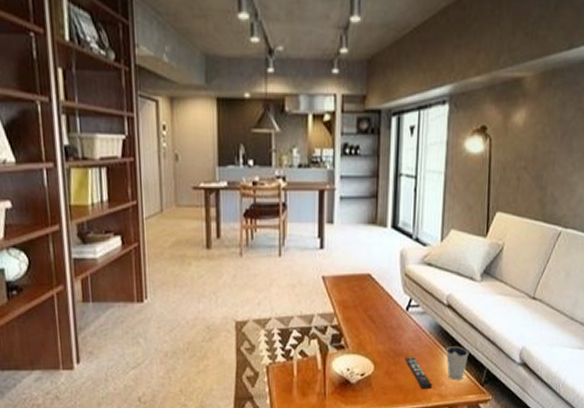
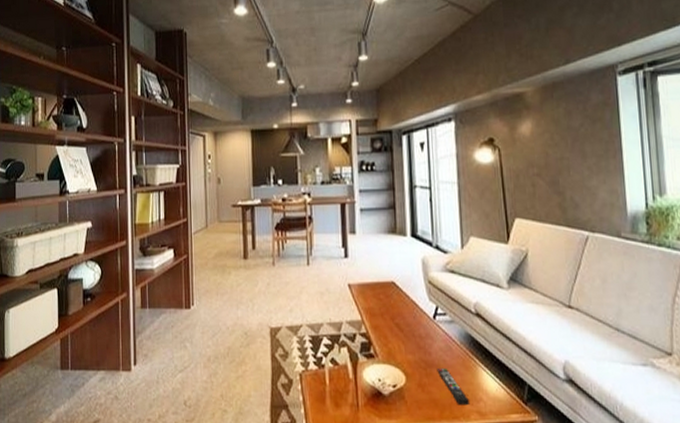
dixie cup: present [446,346,469,380] -> none [480,358,506,396]

